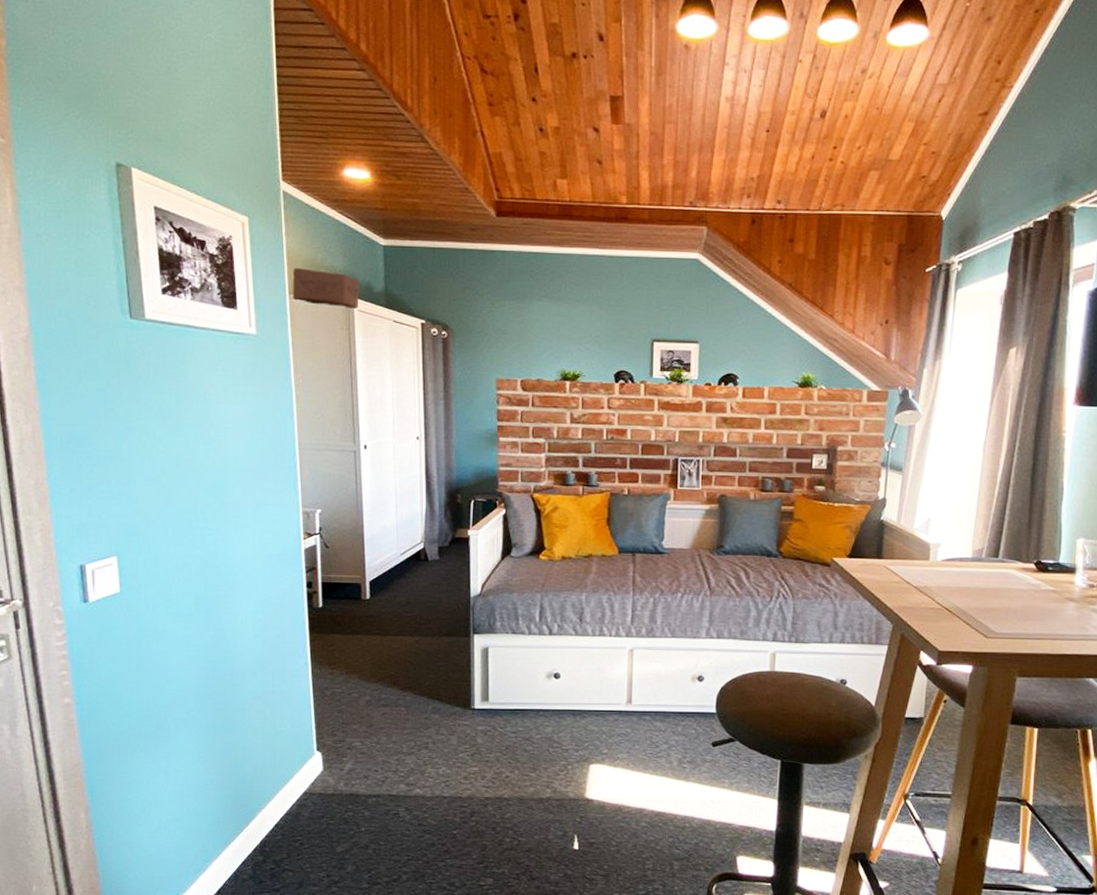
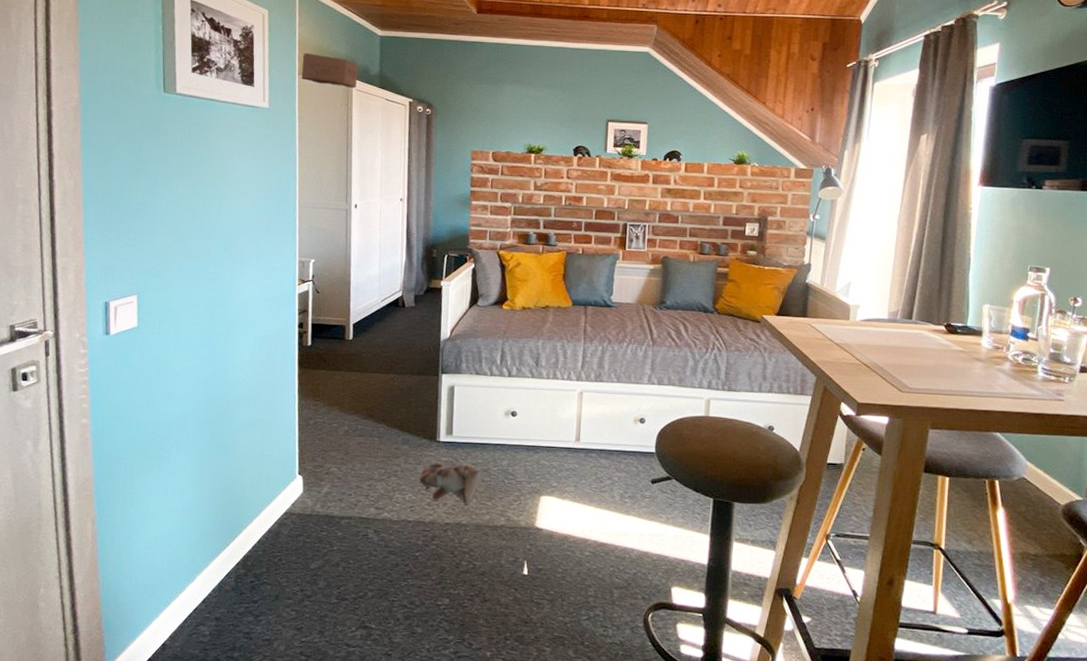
plush toy: none [452,730,523,778] -> present [418,461,482,505]

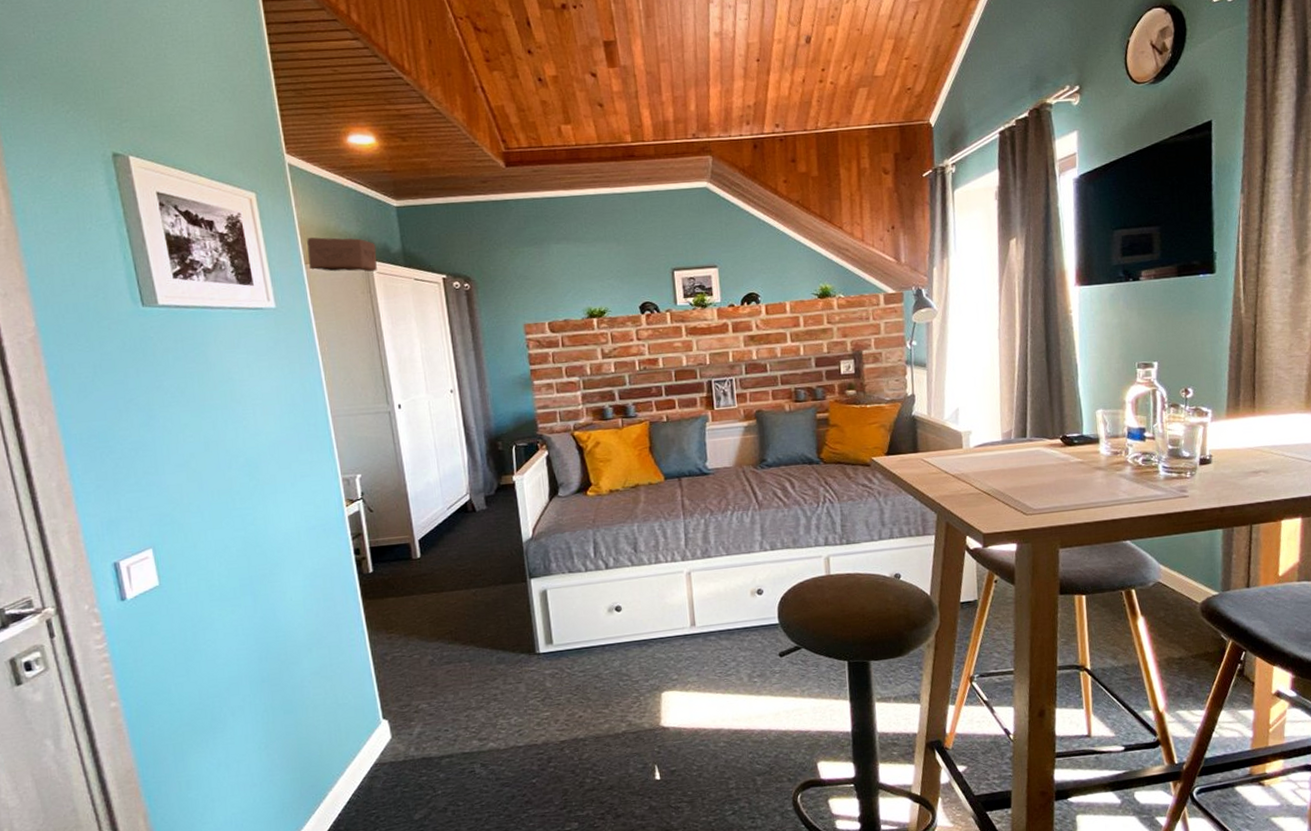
plush toy: present [418,461,482,505] -> none [522,670,593,719]

